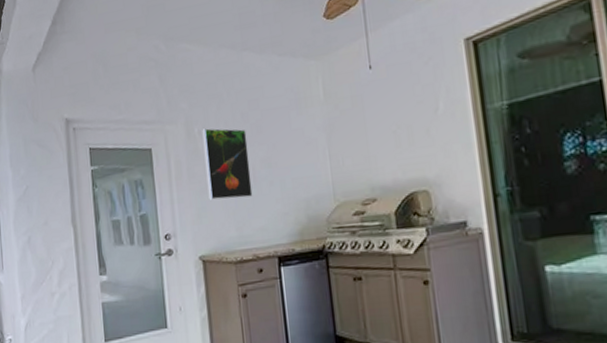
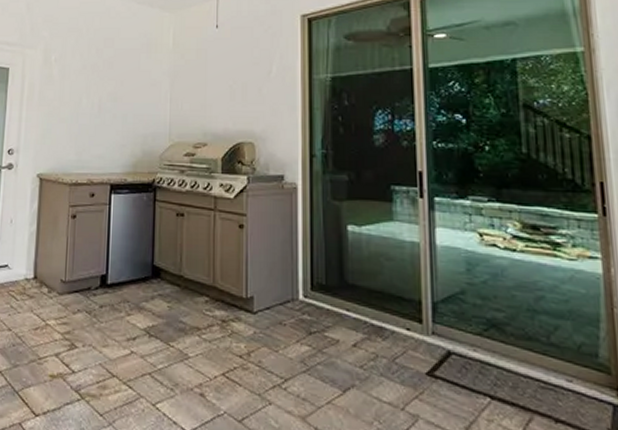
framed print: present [202,128,253,200] -> none [55,58,99,125]

